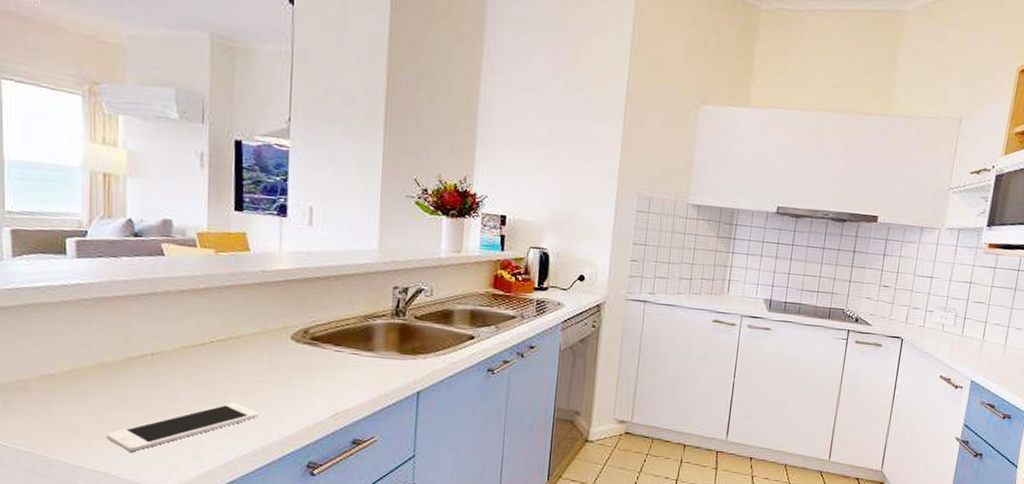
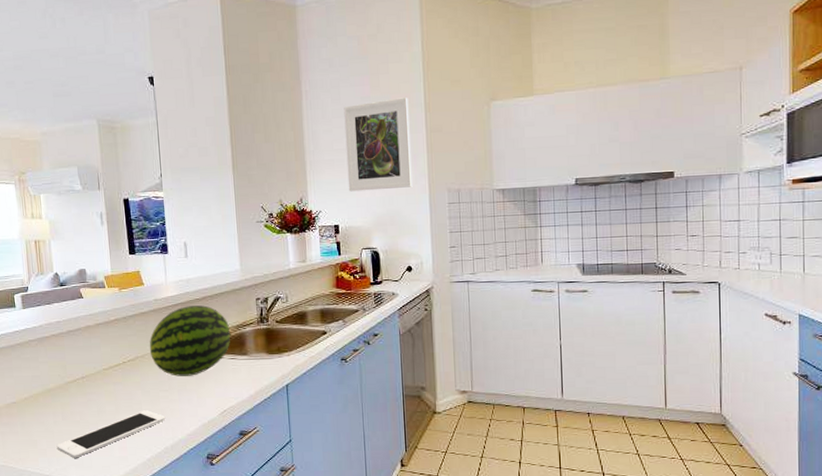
fruit: none [247,284,358,369] -> present [149,305,232,377]
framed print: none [523,78,609,186] -> present [344,97,413,192]

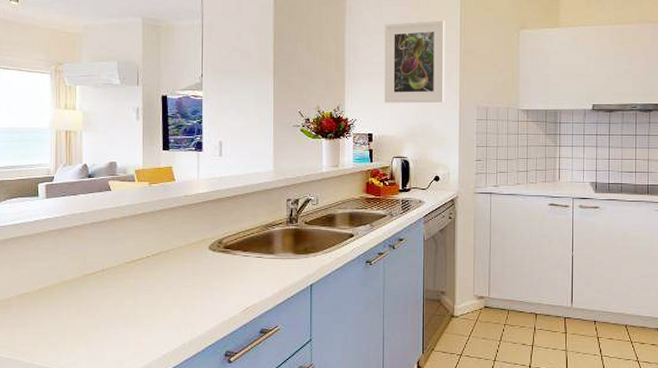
cell phone: present [56,410,165,458] -> none [68,305,185,352]
fruit: present [149,305,232,377] -> none [175,204,260,273]

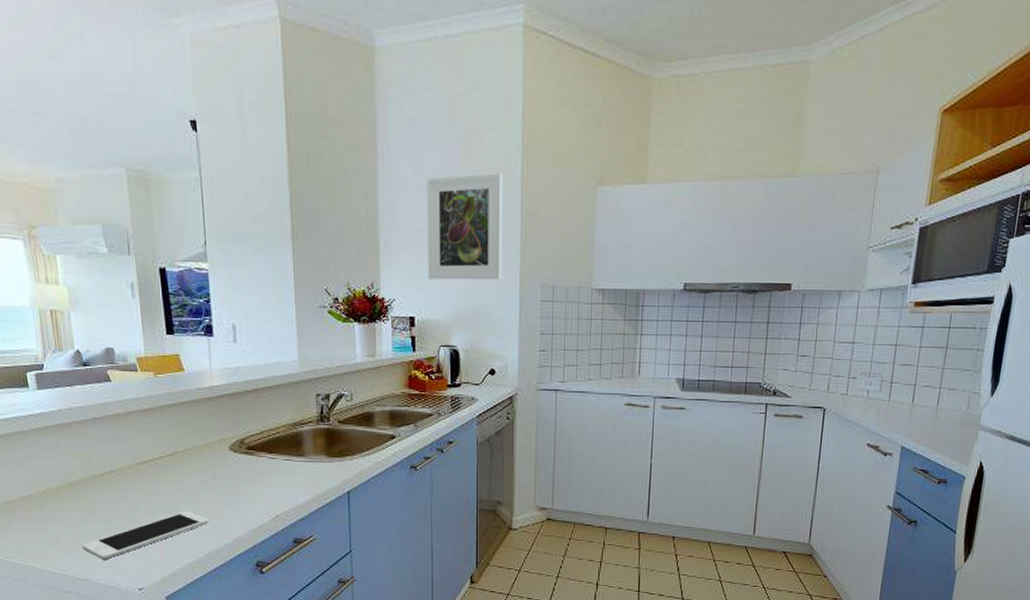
cell phone: none [68,305,185,352] -> present [82,511,208,560]

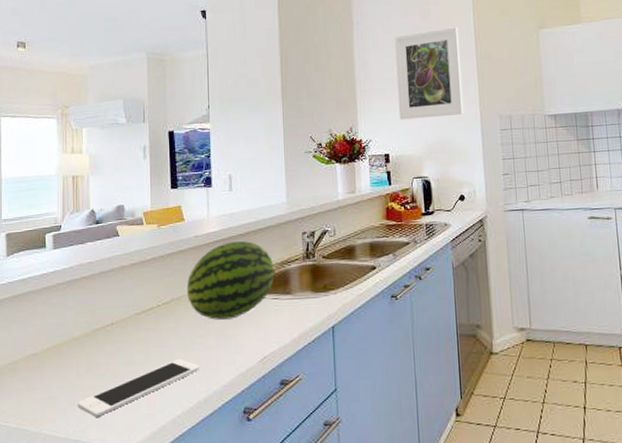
fruit: none [190,398,287,476] -> present [186,241,276,320]

